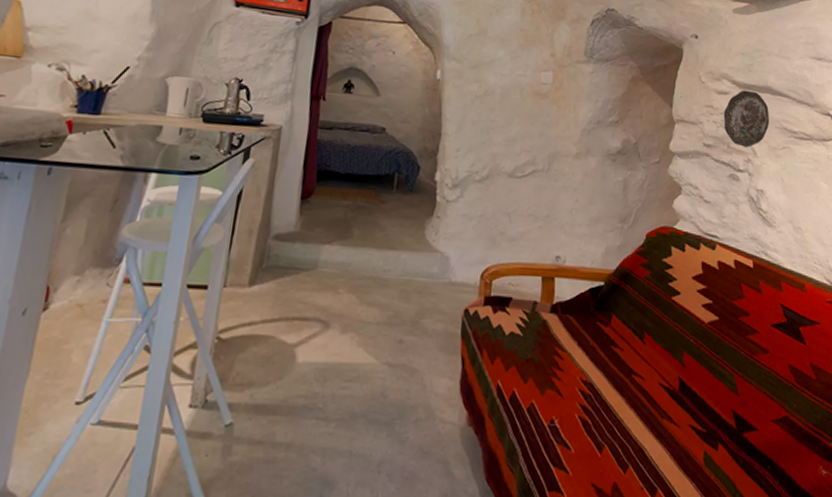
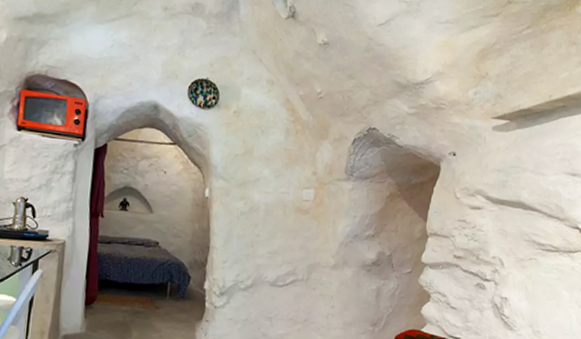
decorative plate: present [723,90,770,148] -> none [474,205,520,259]

